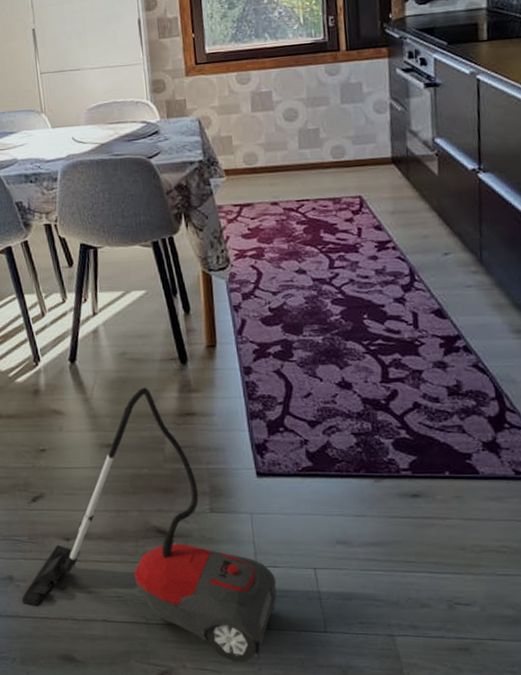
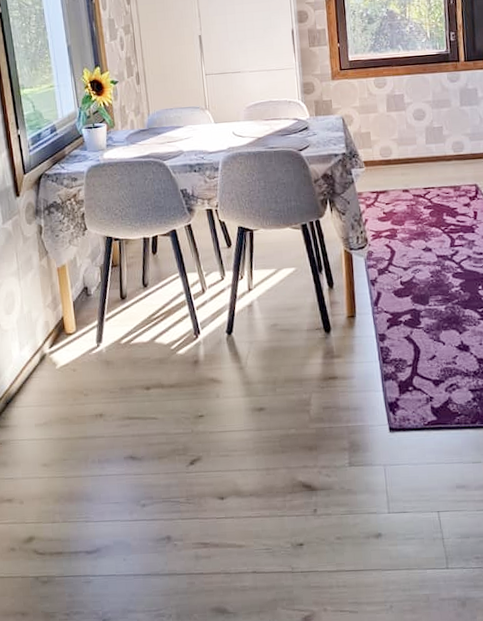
vacuum cleaner: present [21,387,277,663] -> none [178,355,406,602]

